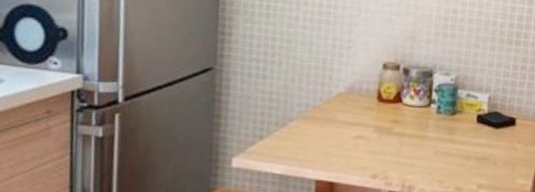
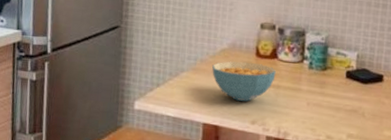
cereal bowl: none [326,107,400,153] -> present [212,61,276,102]

